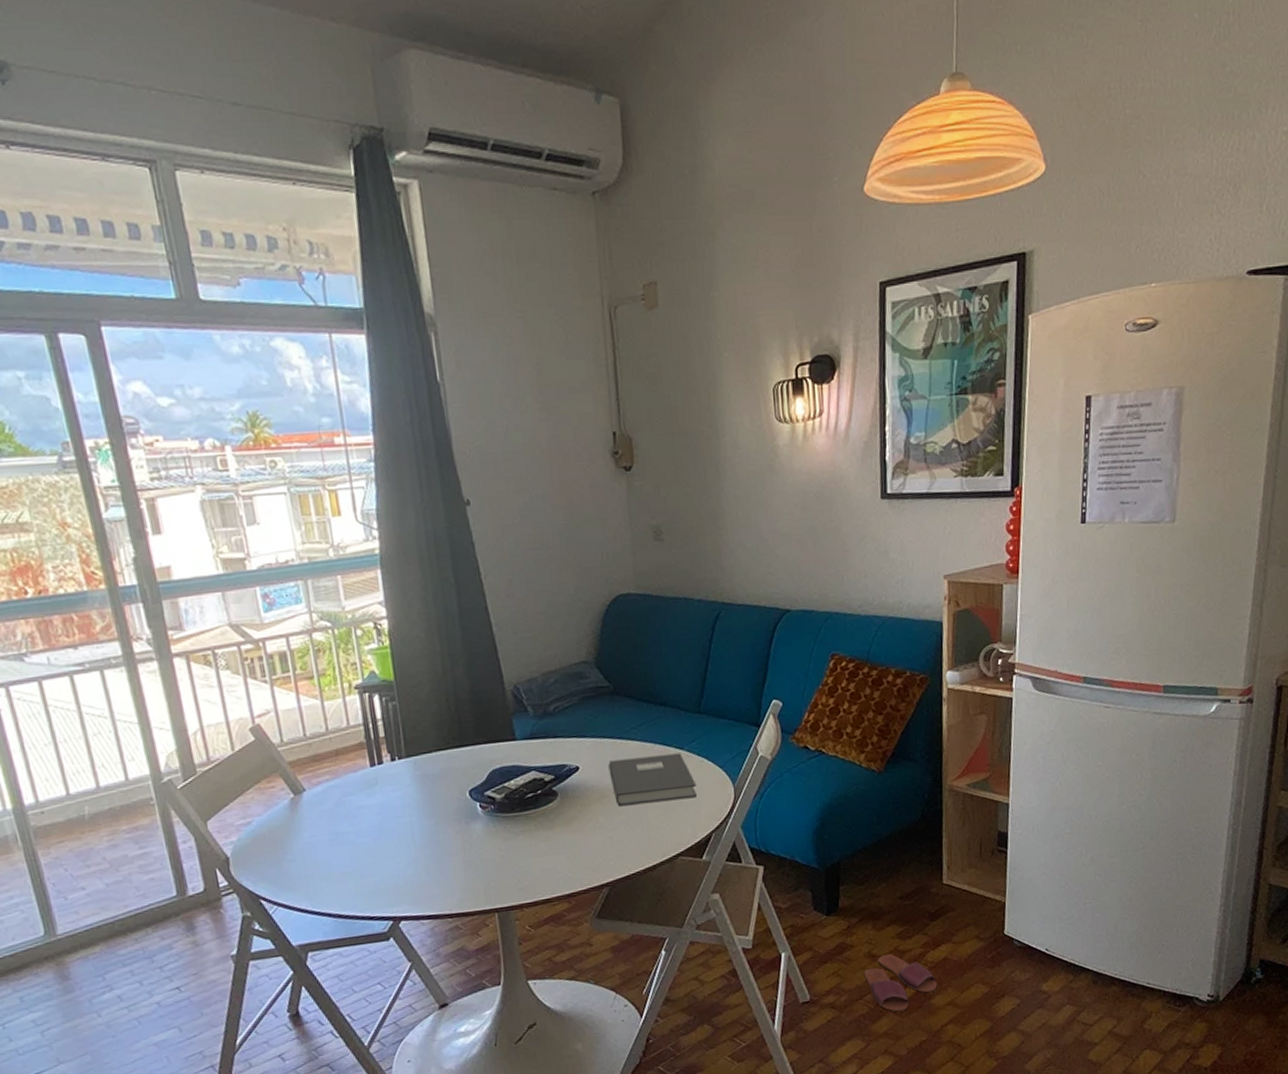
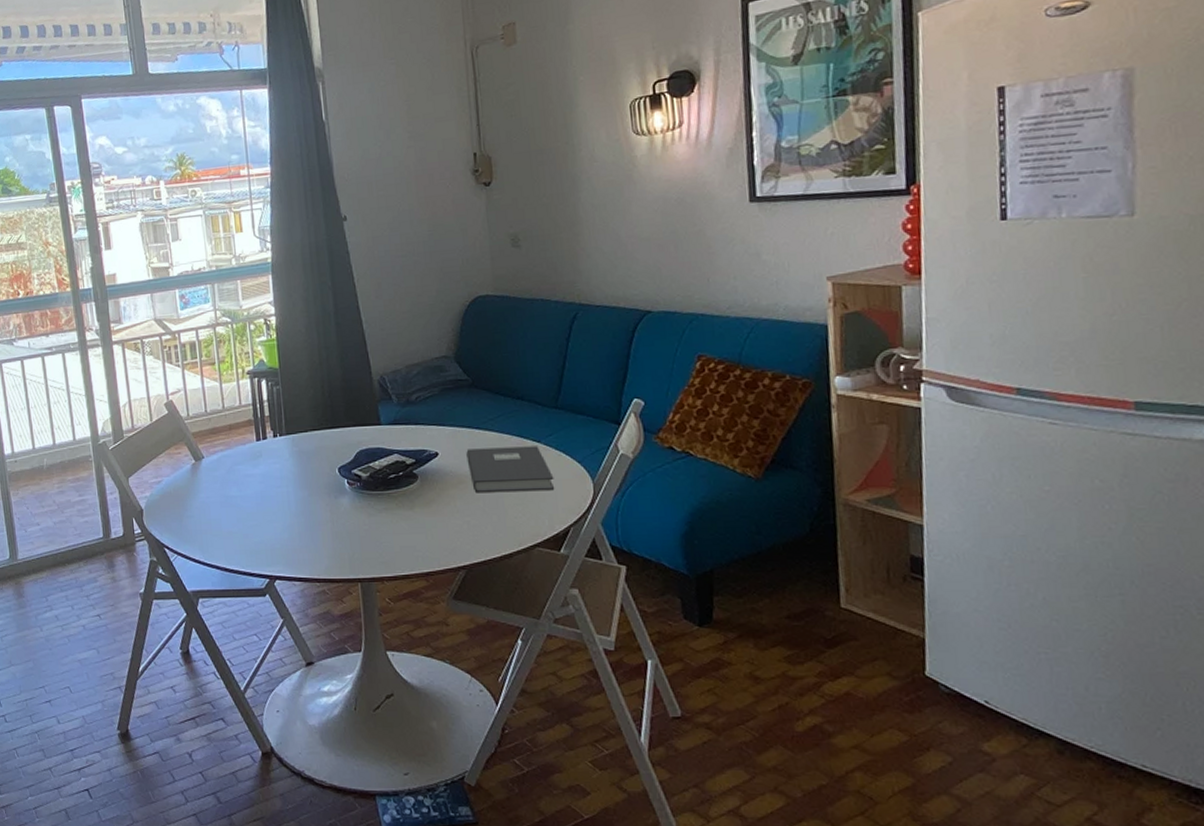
slippers: present [864,953,938,1012] -> none [745,678,839,746]

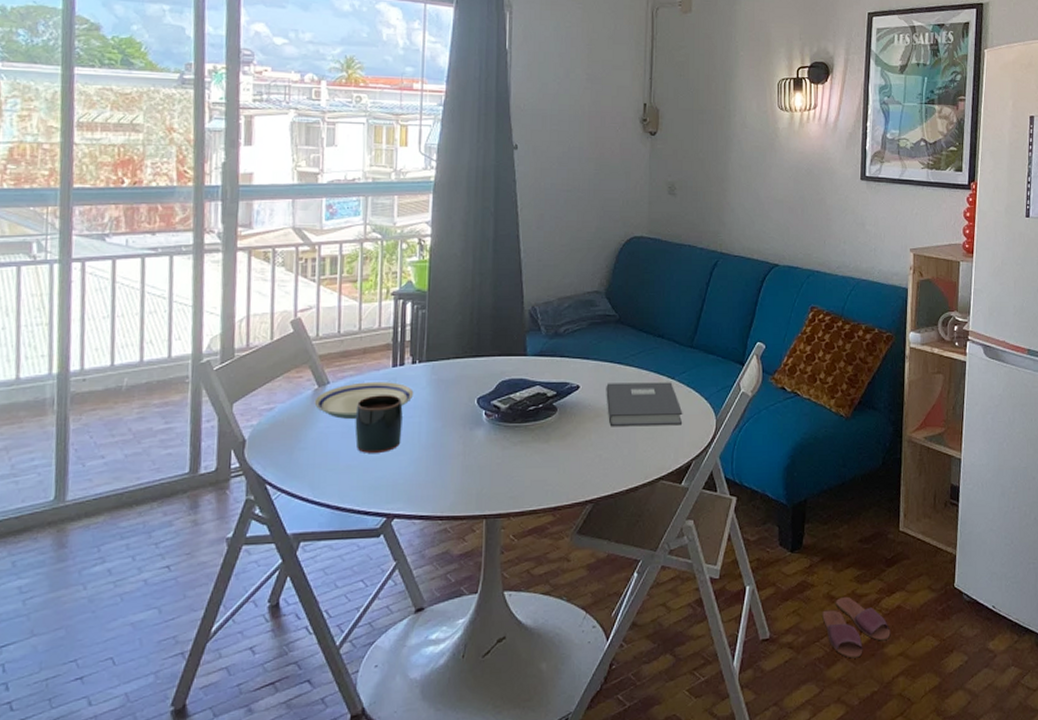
plate: none [193,455,279,490] -> present [314,382,414,419]
mug: none [229,467,273,521] -> present [355,395,403,454]
slippers: none [745,678,839,746] -> present [822,596,891,659]

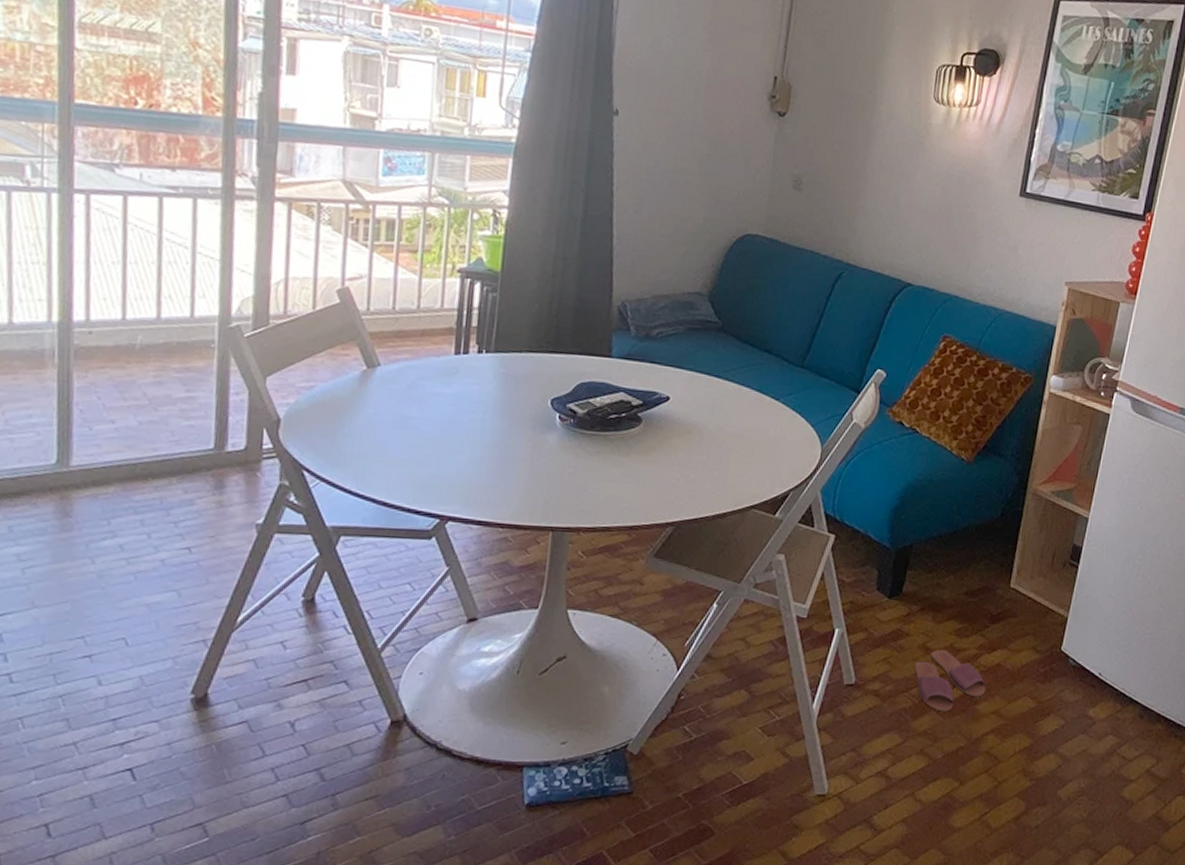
plate: present [314,382,414,419] -> none [361,368,478,408]
mug: present [355,395,403,454] -> none [407,384,465,449]
book: present [606,382,683,426] -> none [699,397,785,451]

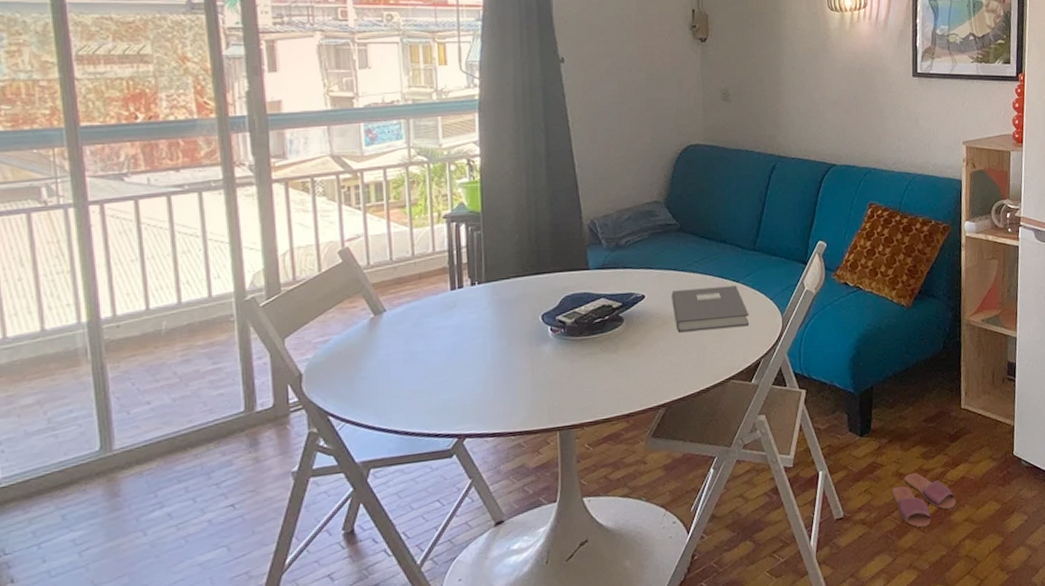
book: none [699,397,785,451] -> present [671,285,749,332]

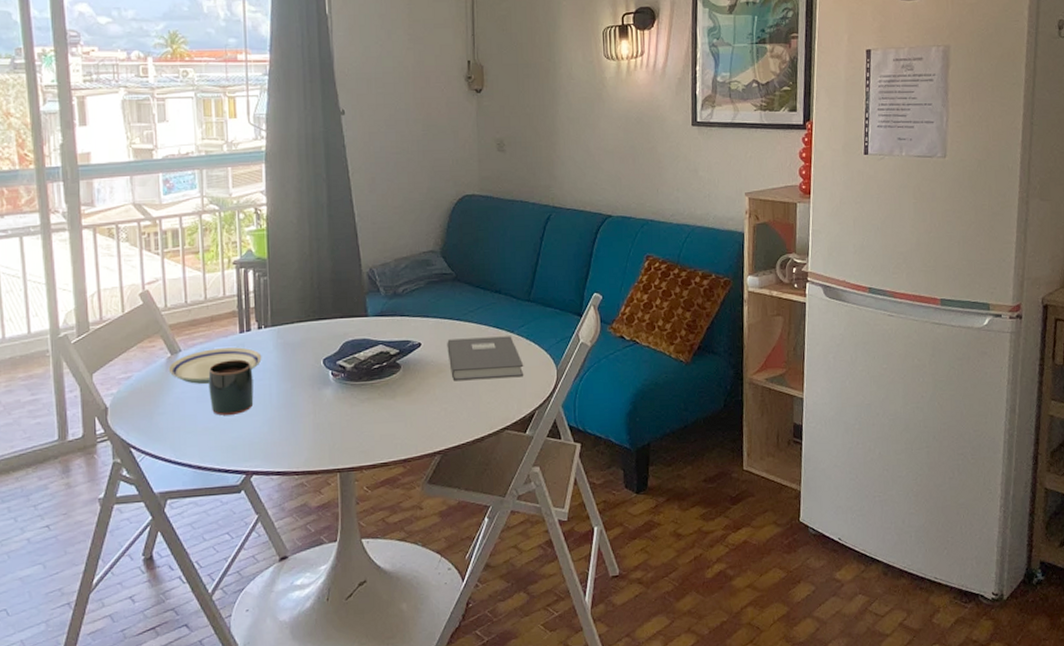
plate: none [371,305,475,346] -> present [168,347,262,384]
mug: none [416,318,467,378] -> present [208,359,254,416]
slippers: present [892,472,956,528] -> none [670,533,738,592]

